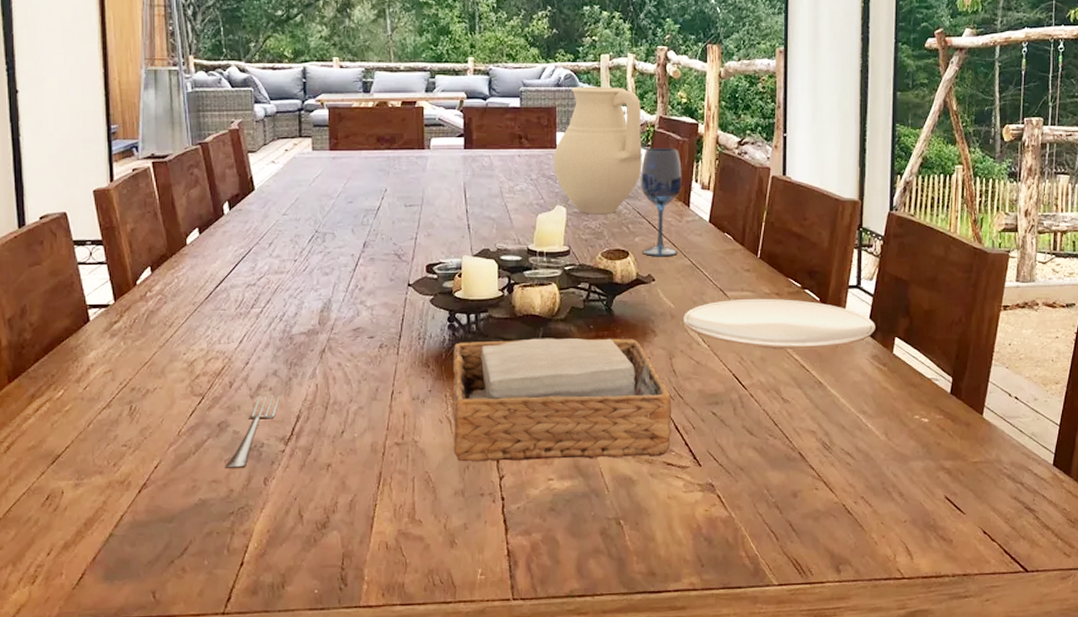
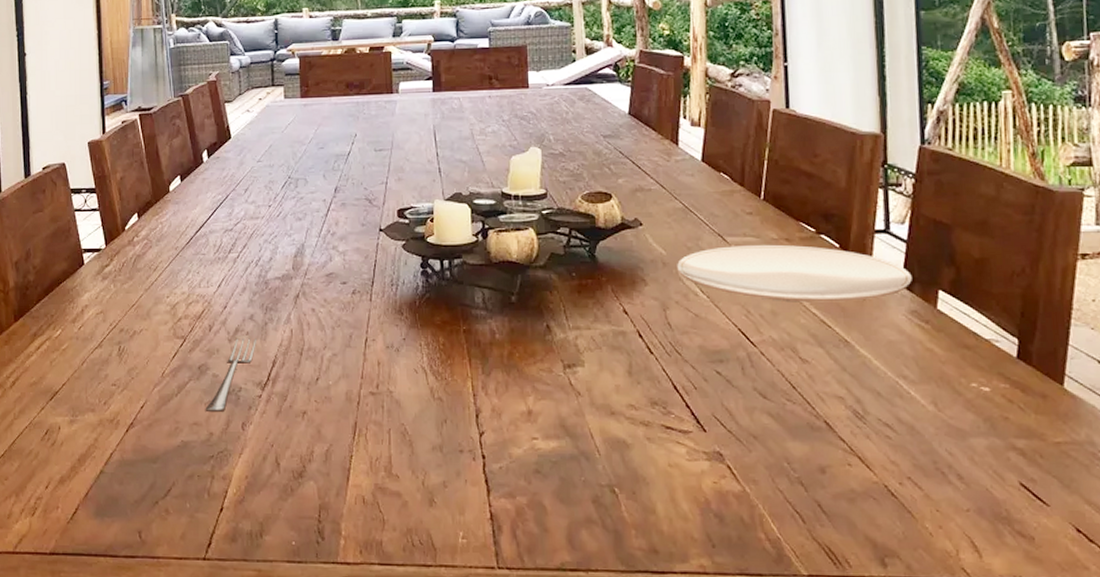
napkin holder: present [453,338,672,462] -> none [427,286,670,419]
pitcher: present [553,86,642,215] -> none [525,22,623,156]
wineglass: present [640,148,682,257] -> none [620,83,669,200]

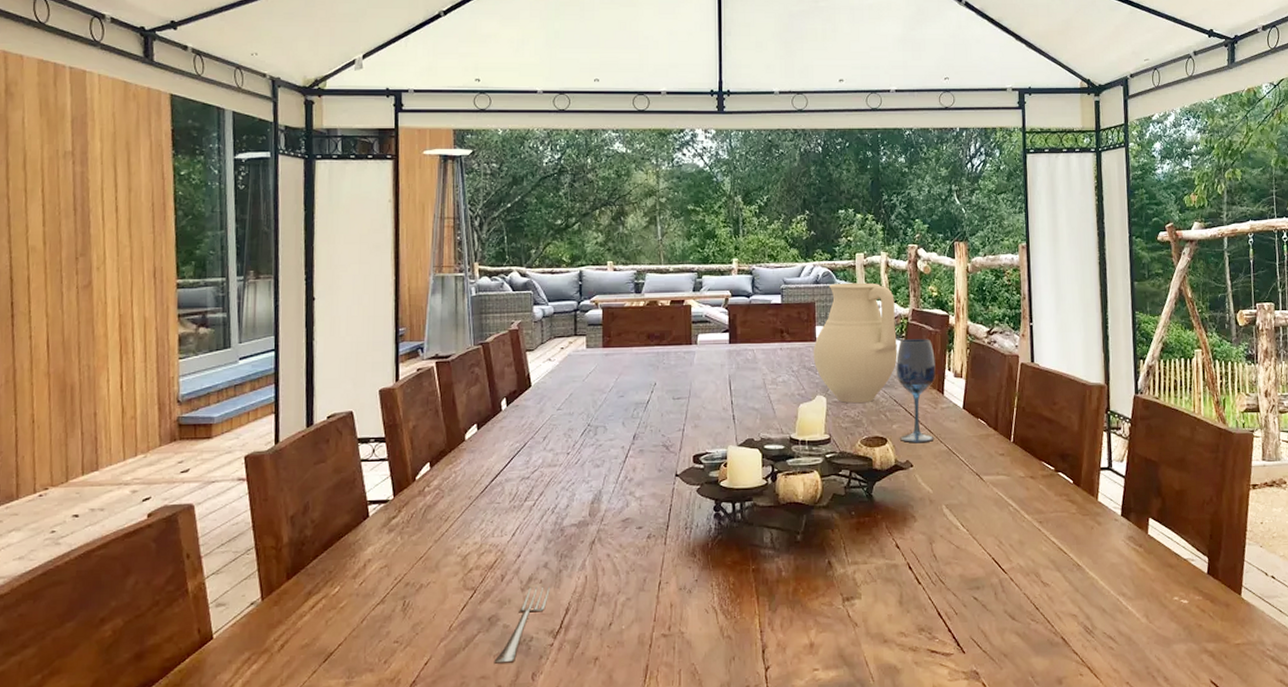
pitcher: none [525,22,623,156] -> present [813,282,898,404]
wineglass: none [620,83,669,200] -> present [895,339,936,443]
plate: present [677,244,912,303] -> none [942,481,1129,533]

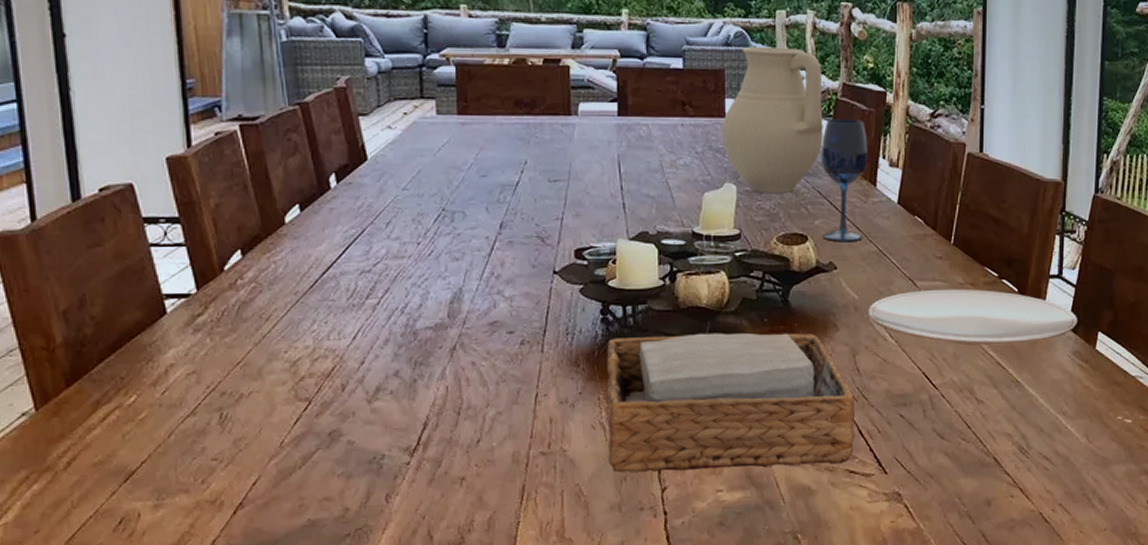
fork: present [494,586,551,665] -> none [338,398,404,485]
napkin holder: none [719,524,935,653] -> present [607,333,856,473]
plate: none [942,481,1129,533] -> present [868,289,1077,346]

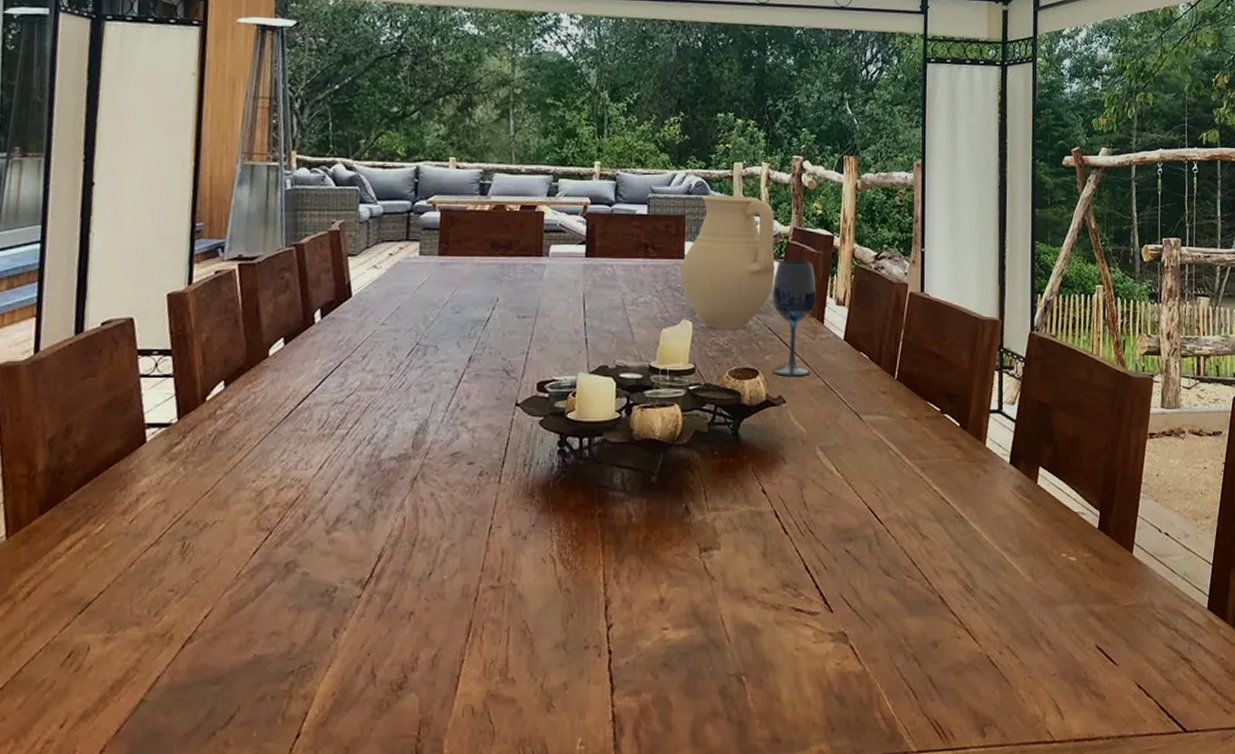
napkin holder: present [607,333,856,473] -> none [557,465,802,609]
plate: present [868,289,1077,346] -> none [816,423,1018,480]

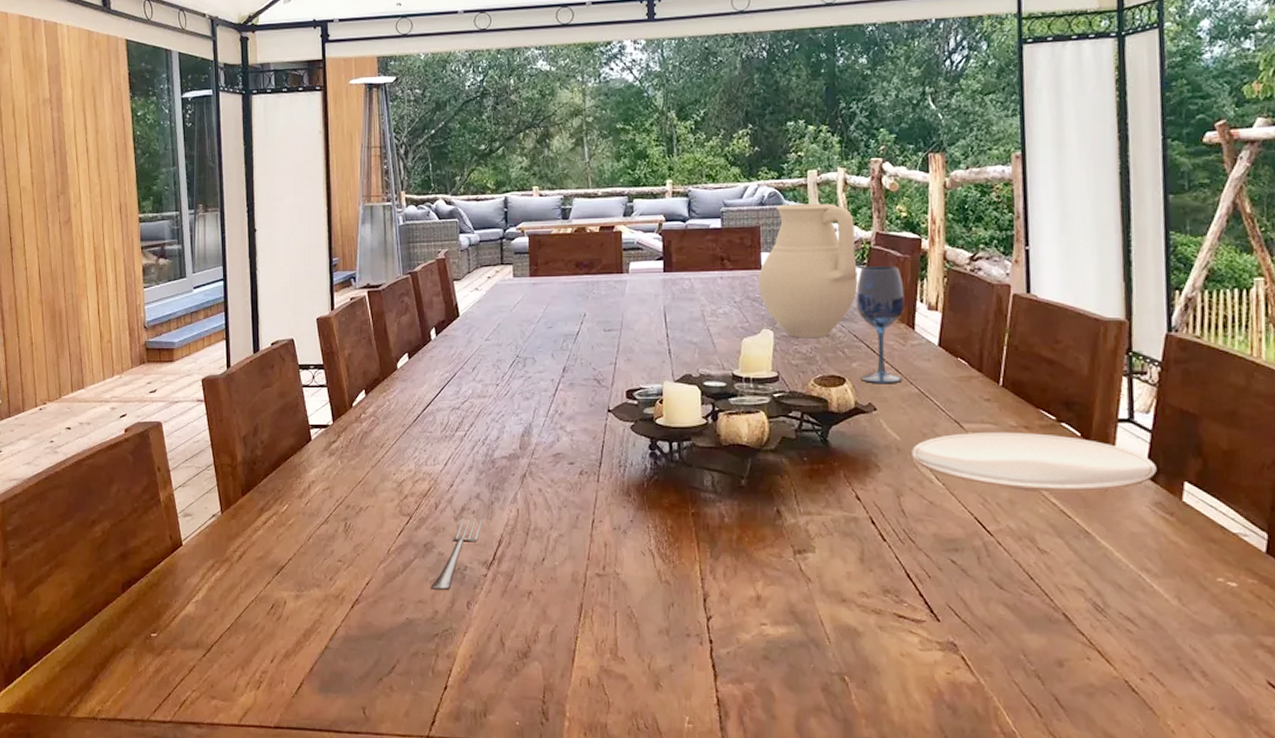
fork: none [288,528,362,619] -> present [430,517,484,591]
plate: none [816,423,1018,480] -> present [912,431,1157,492]

